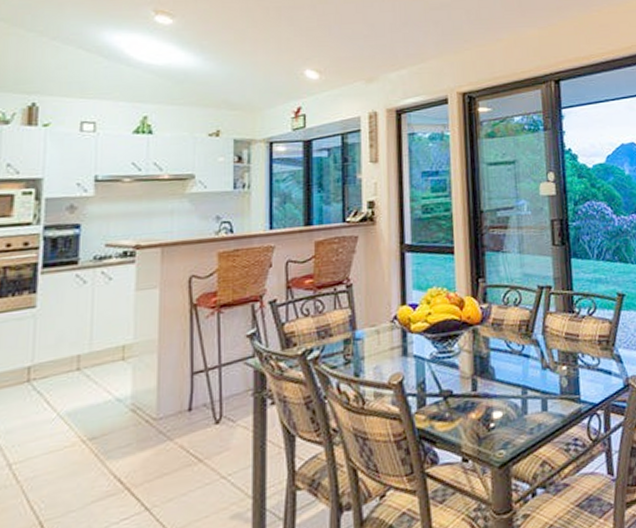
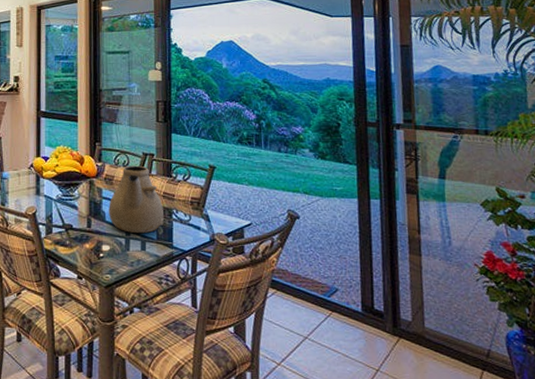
teapot: none [498,302,568,391] -> present [109,165,164,234]

